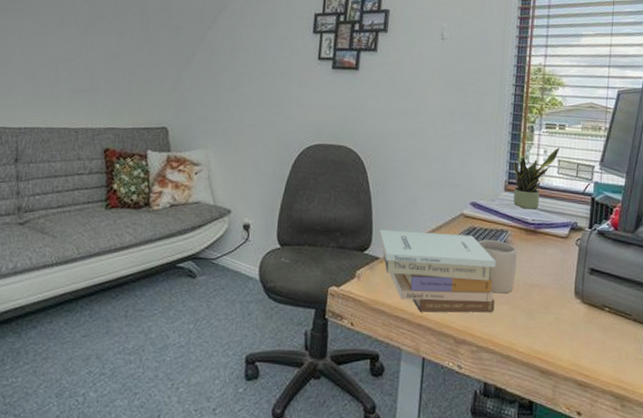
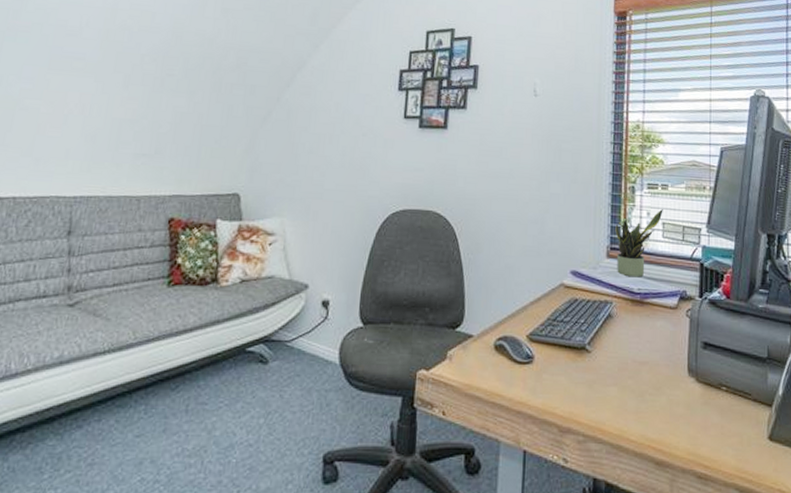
books: present [379,229,496,313] -> none [472,303,602,397]
mug: present [478,239,517,294] -> none [581,311,624,373]

